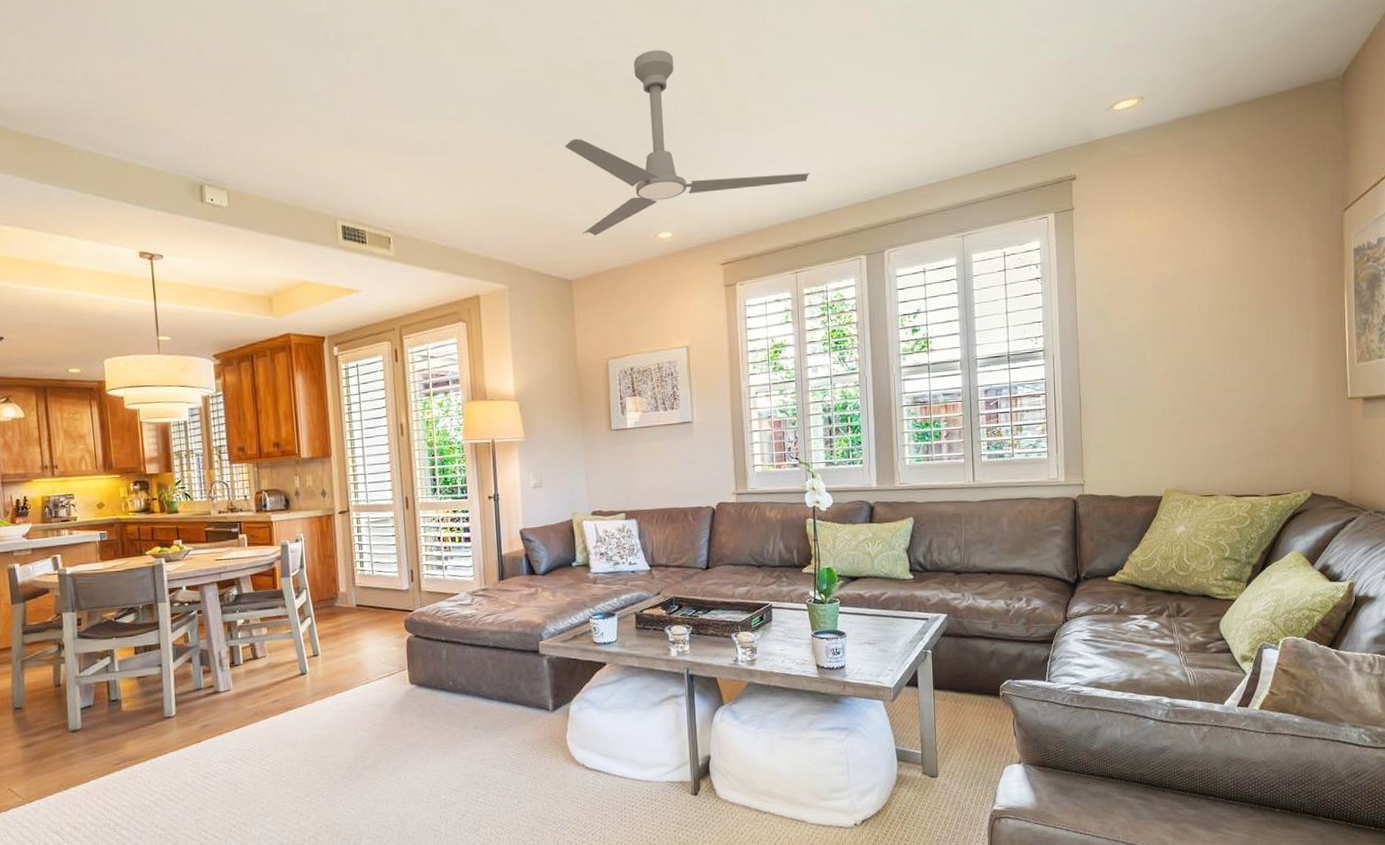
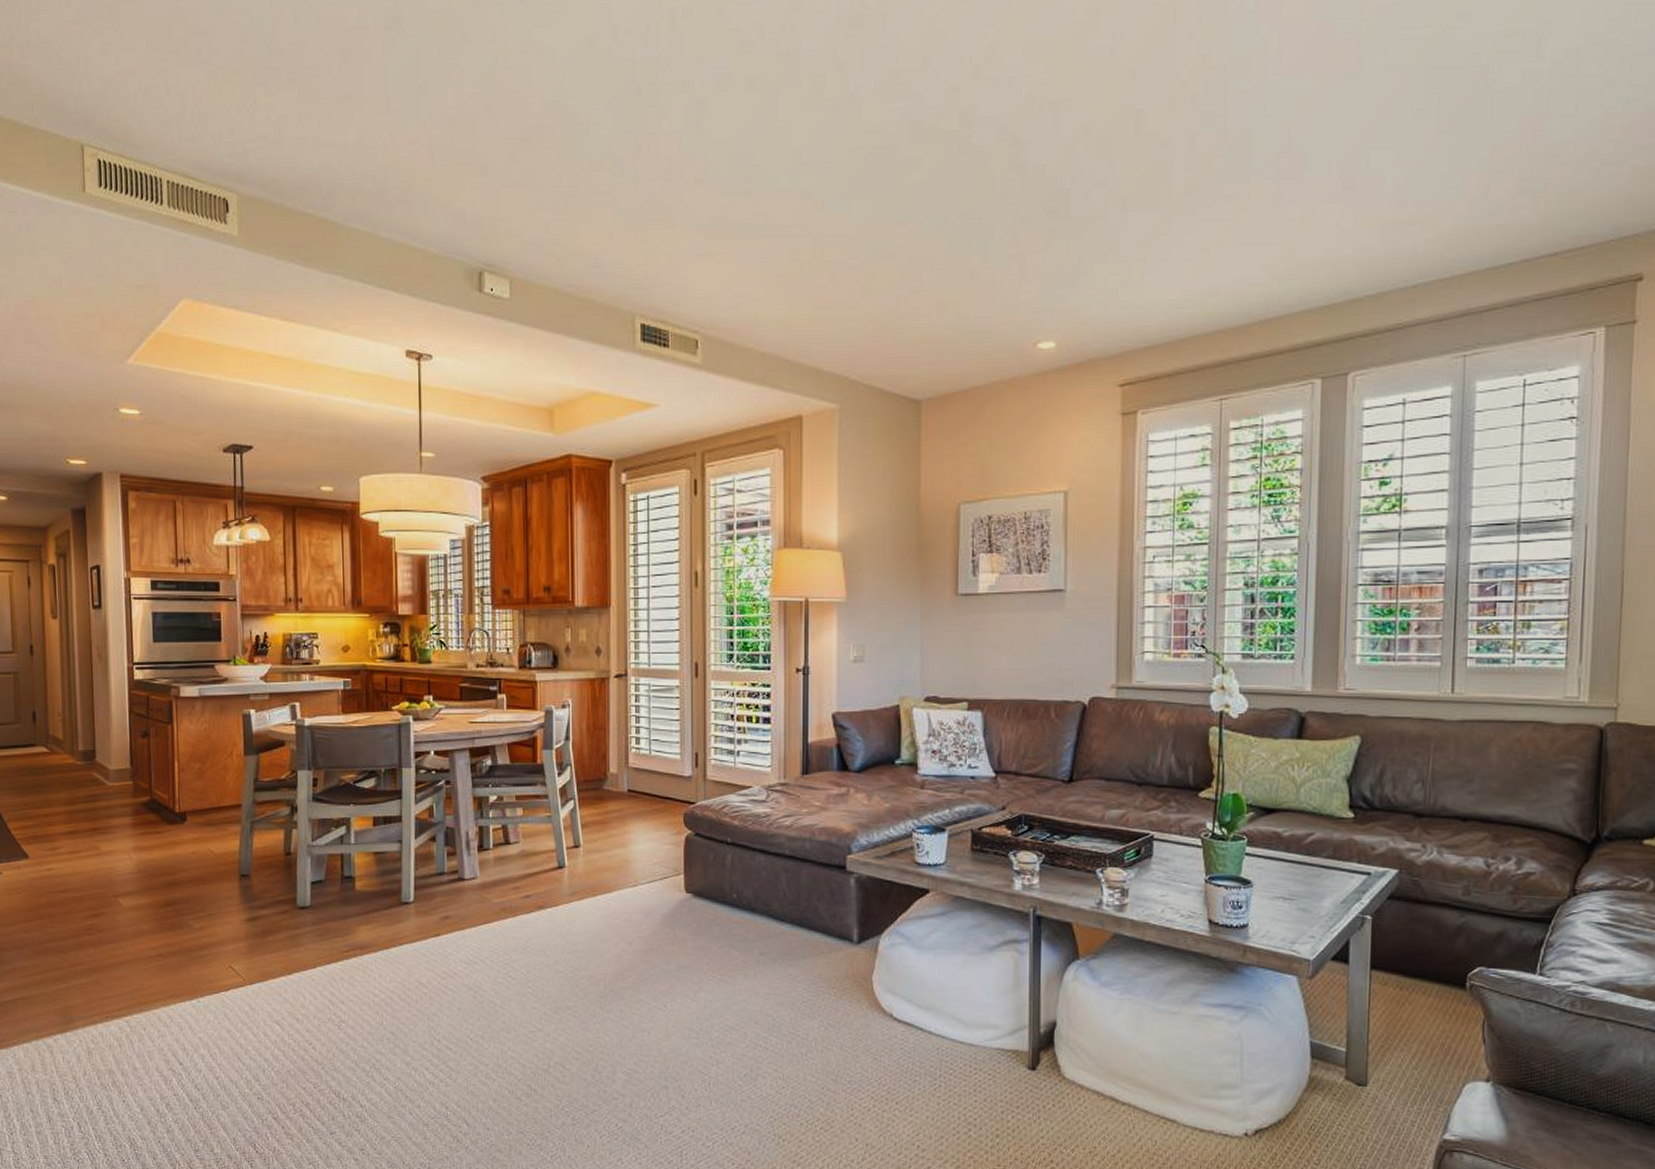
ceiling fan: present [565,50,811,236] -> none [924,101,1252,344]

